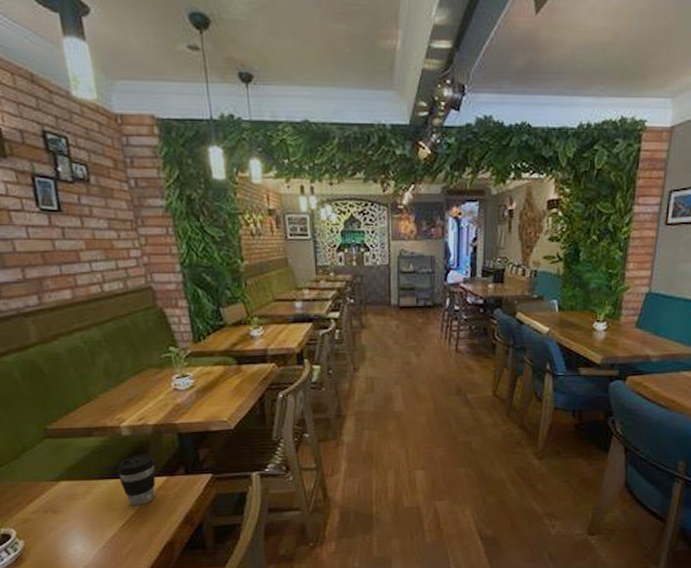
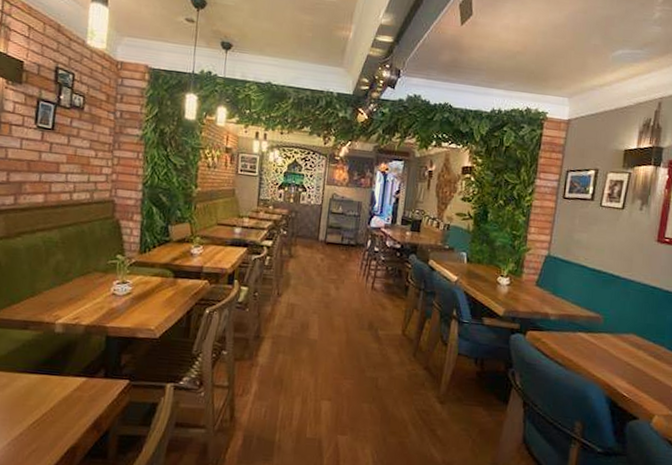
coffee cup: present [116,454,156,506] -> none [41,352,80,405]

